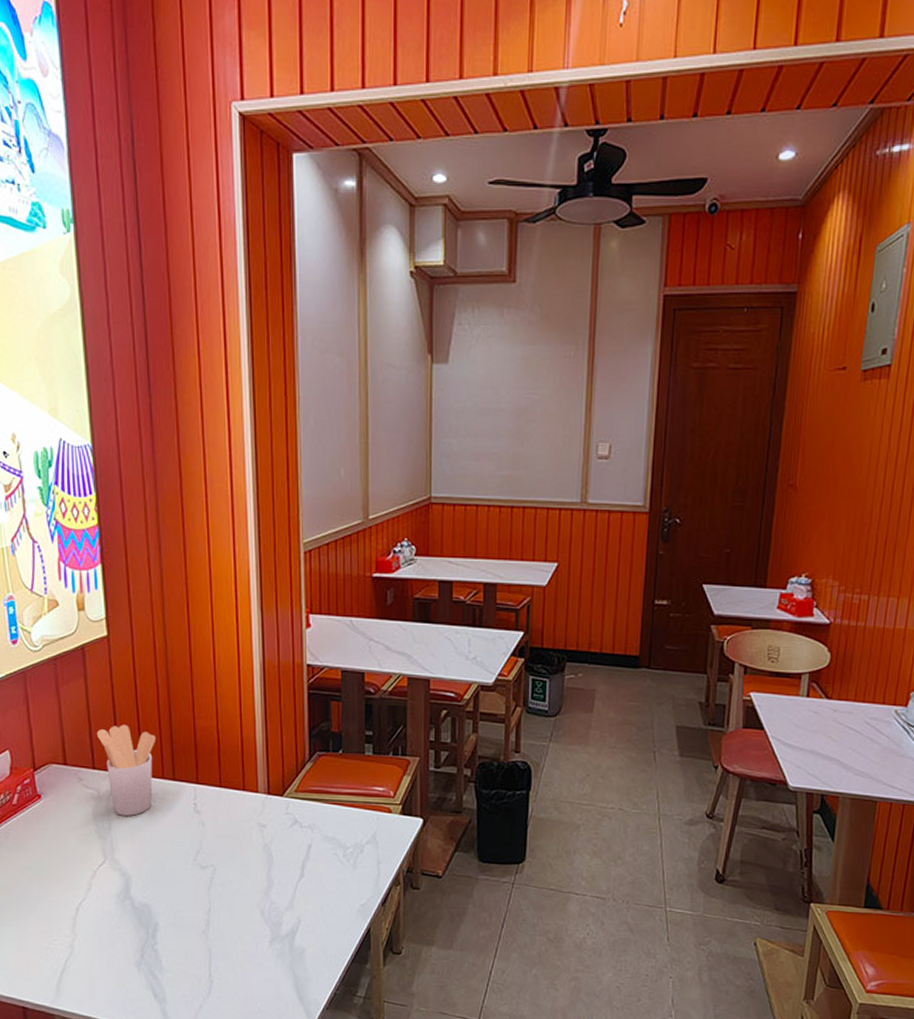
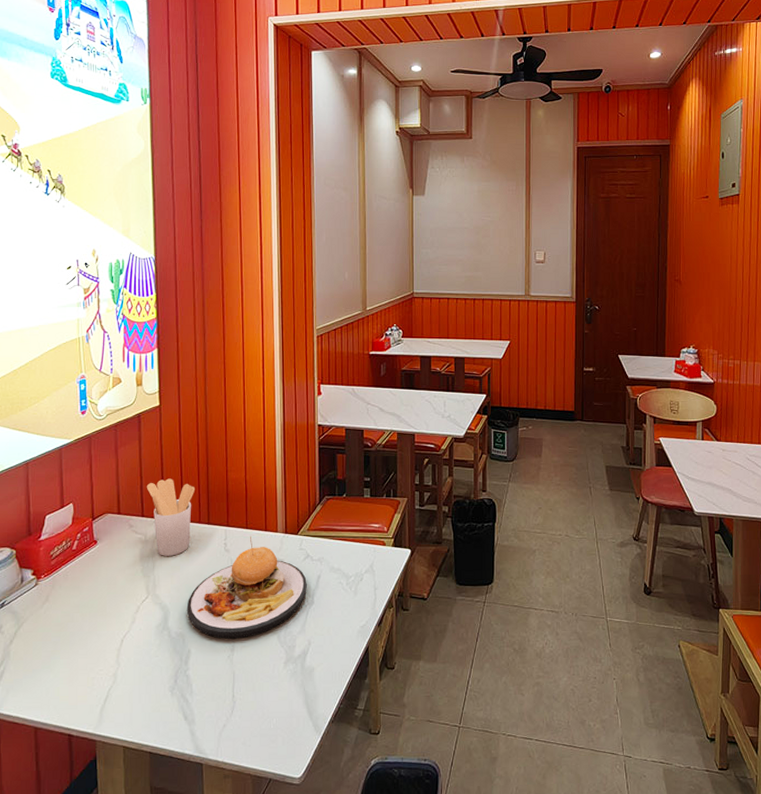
plate: none [151,796,295,912] -> present [186,536,307,639]

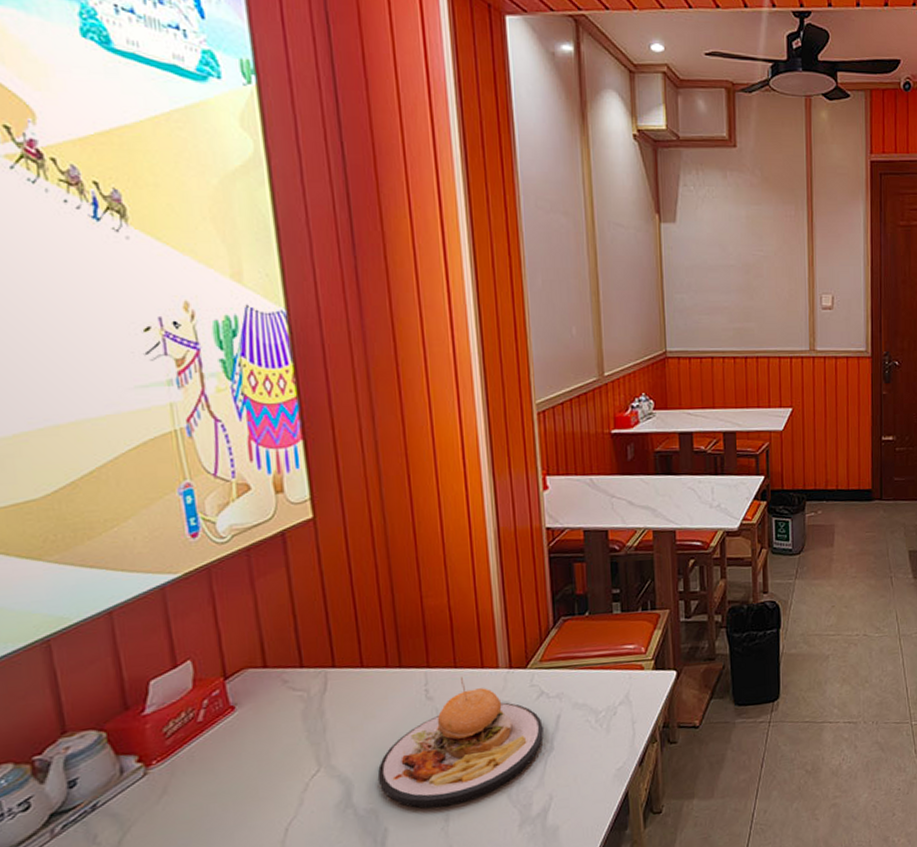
utensil holder: present [146,478,196,556] -> none [303,613,378,716]

